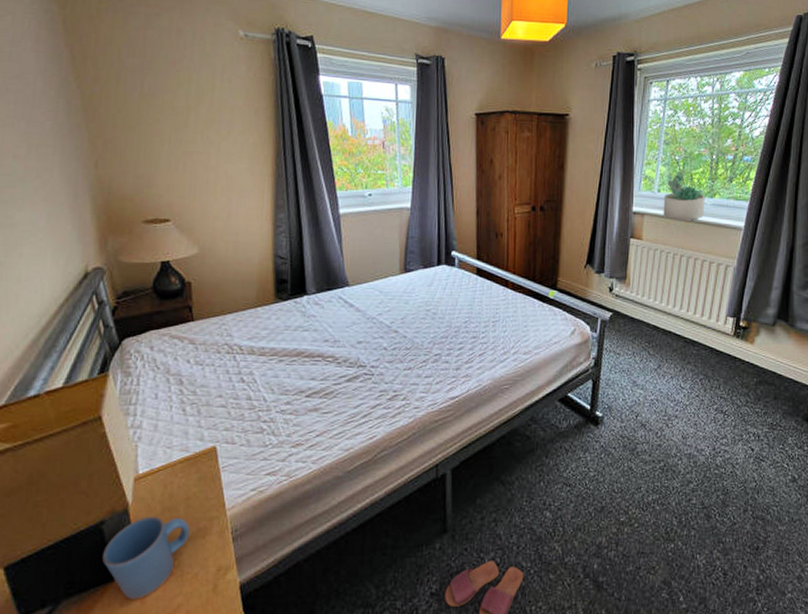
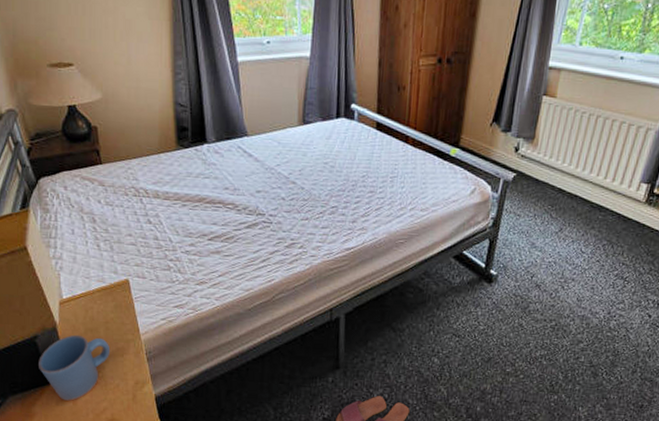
succulent plant: present [663,170,705,221] -> none [582,21,633,78]

